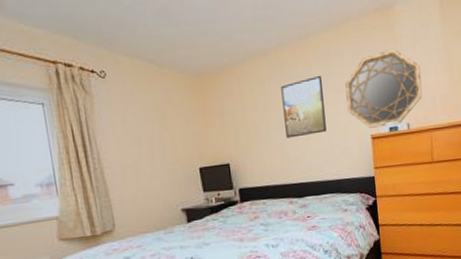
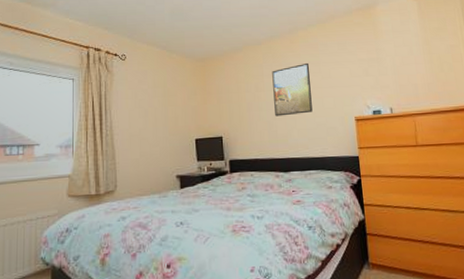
home mirror: present [345,49,423,128] -> none [330,42,405,111]

